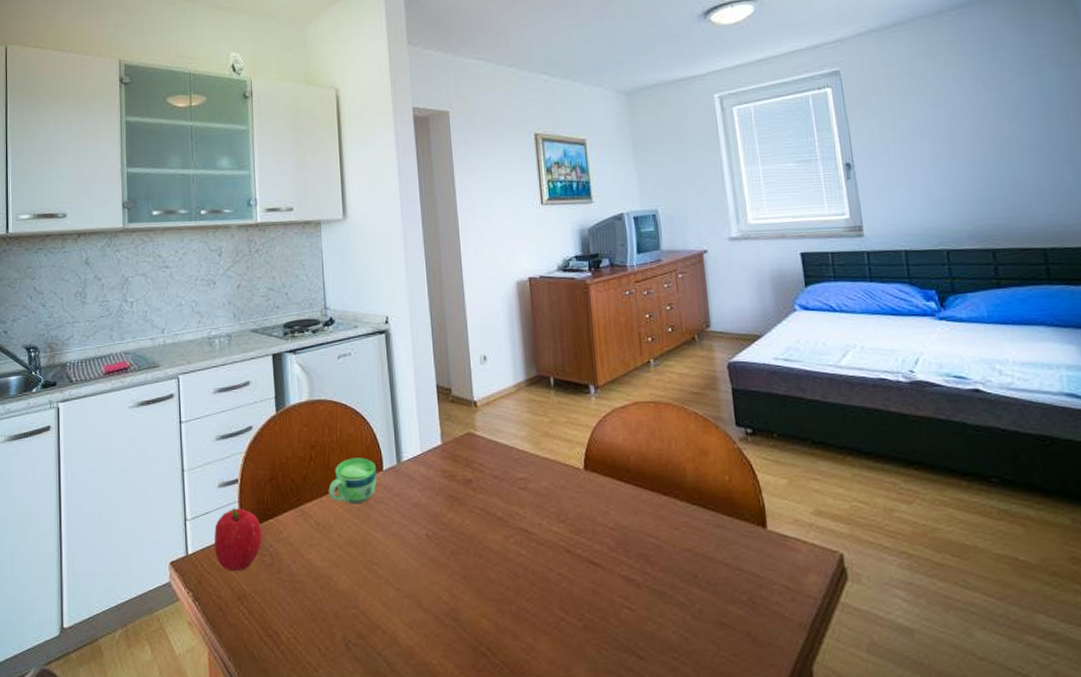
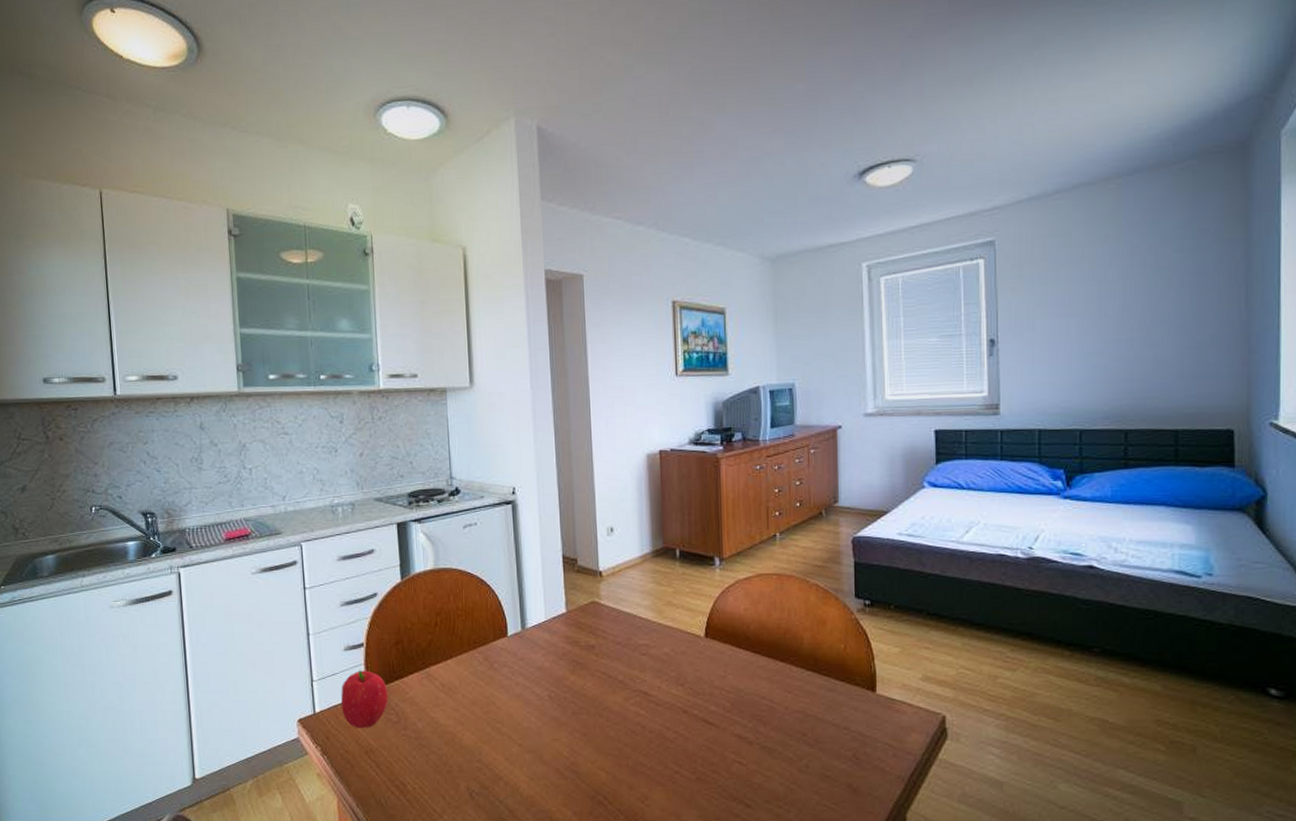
cup: present [328,457,377,505] -> none [453,624,501,668]

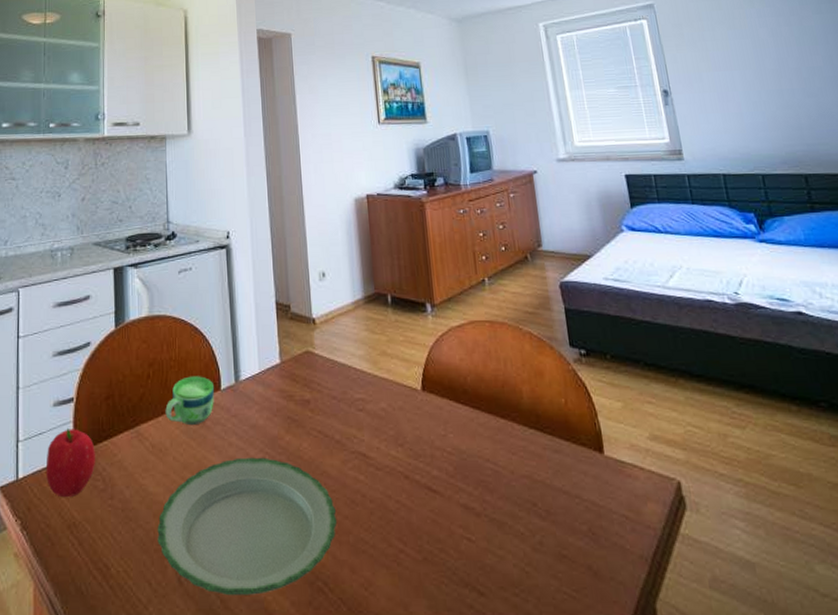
plate: none [449,695,618,807] -> present [157,457,338,595]
cup: none [453,624,501,668] -> present [165,376,214,426]

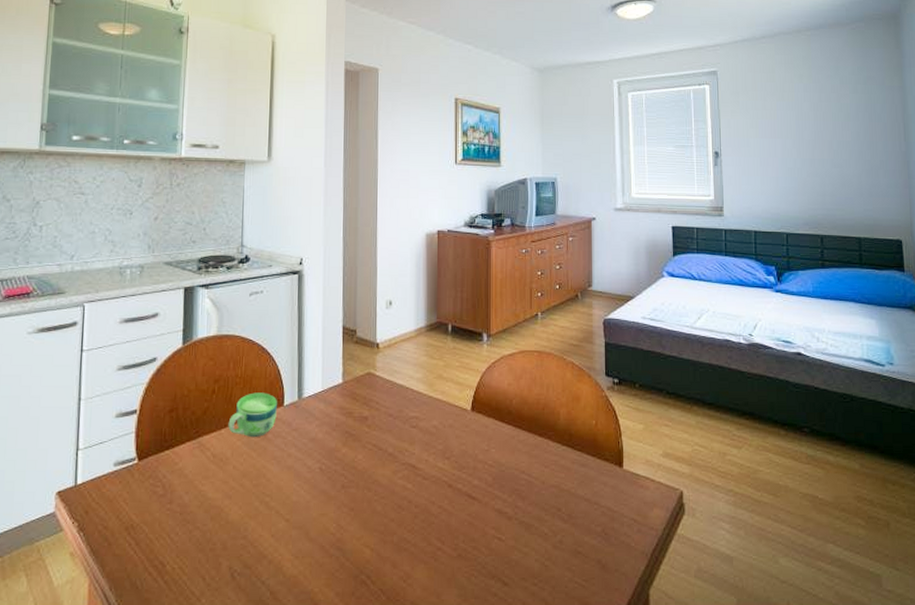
fruit: present [45,427,95,498] -> none [105,437,156,502]
plate: present [157,457,338,595] -> none [213,467,384,587]

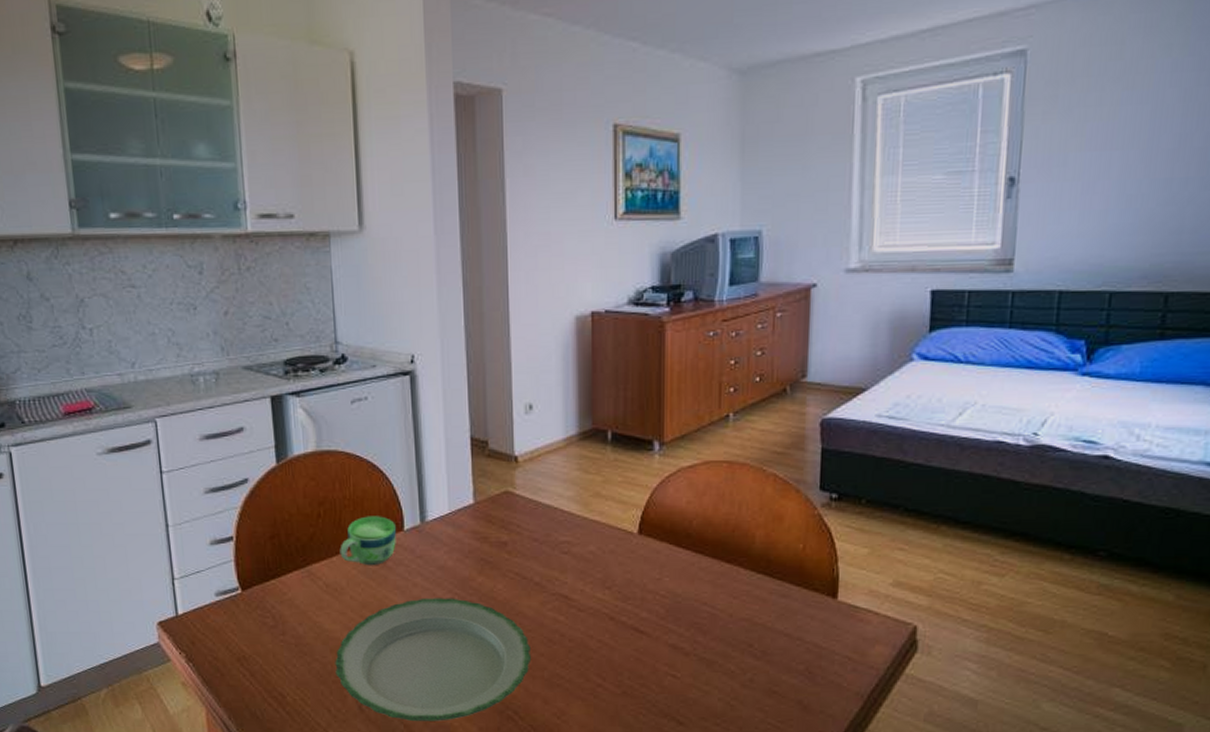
plate: none [213,467,384,587] -> present [335,598,532,721]

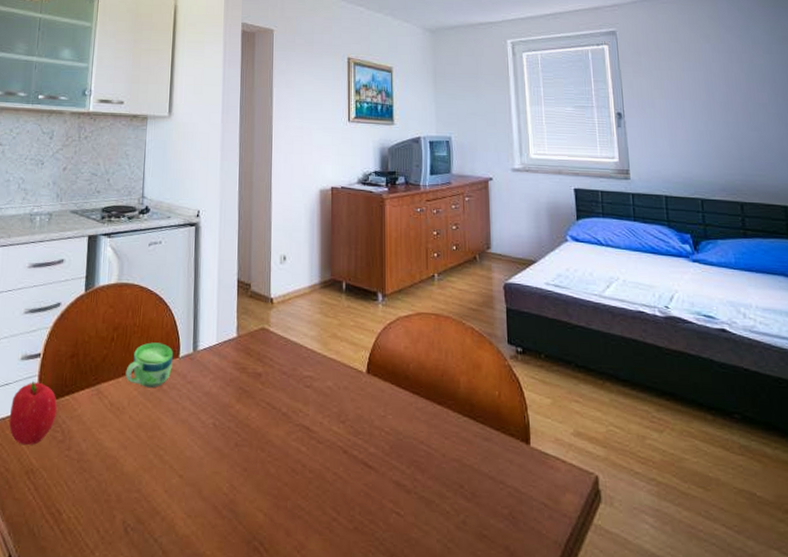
fruit: none [207,566,263,633] -> present [9,380,57,446]
plate: present [335,598,532,721] -> none [108,421,278,549]

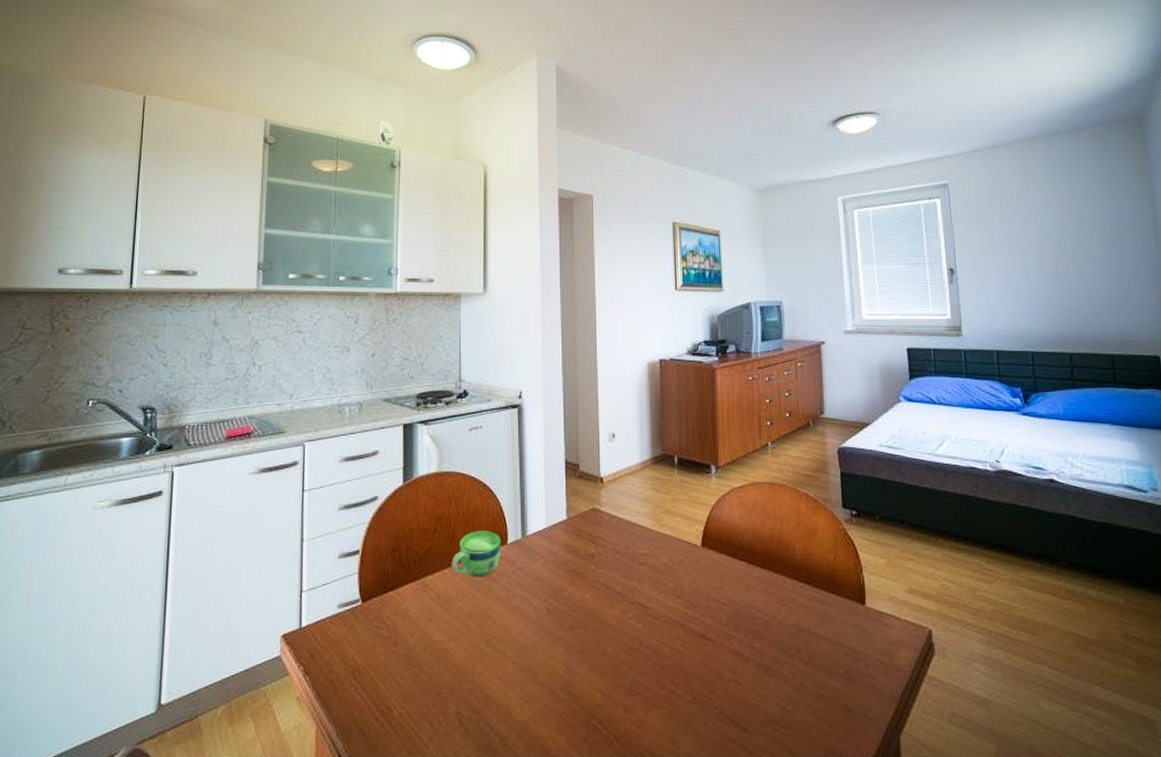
fruit: present [9,380,57,446] -> none [329,578,380,645]

